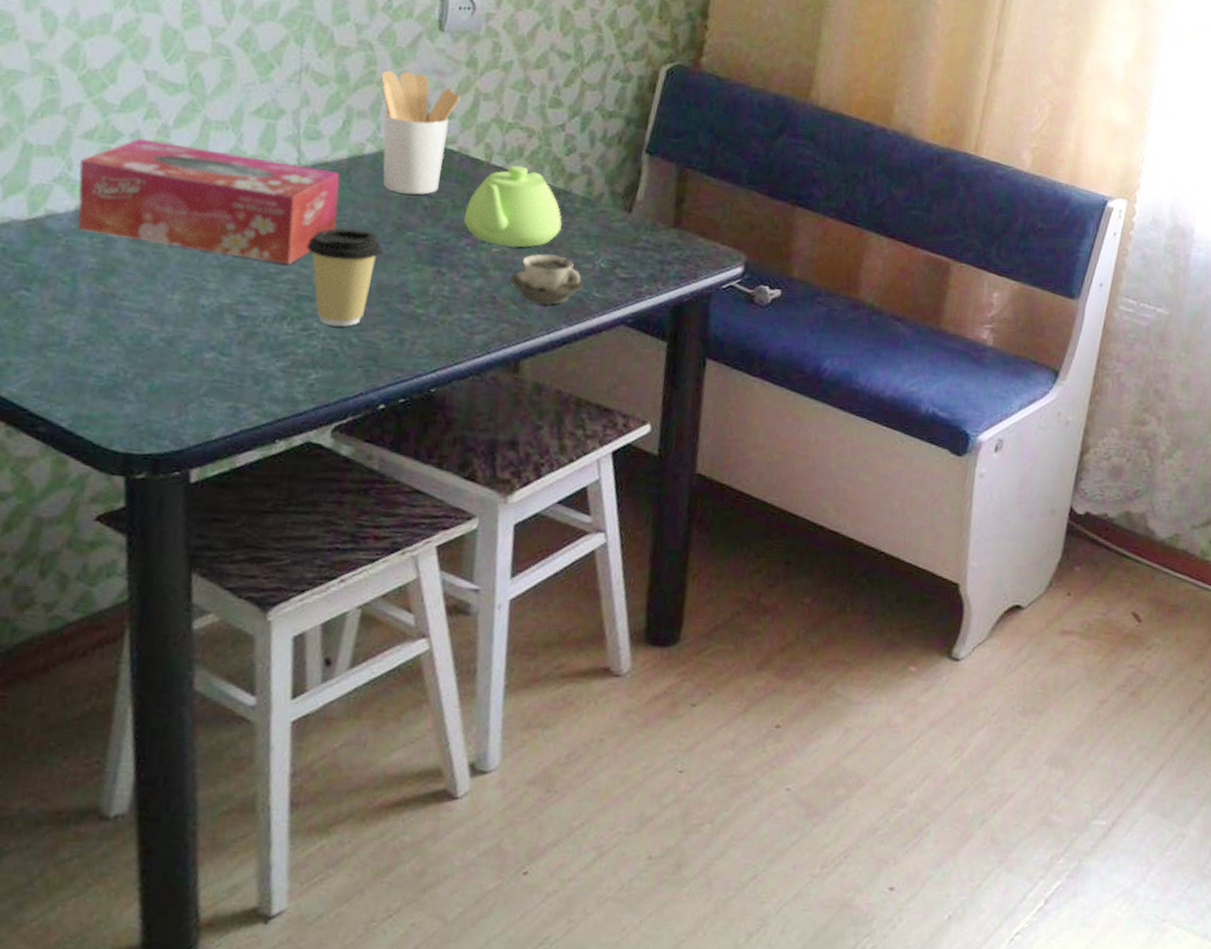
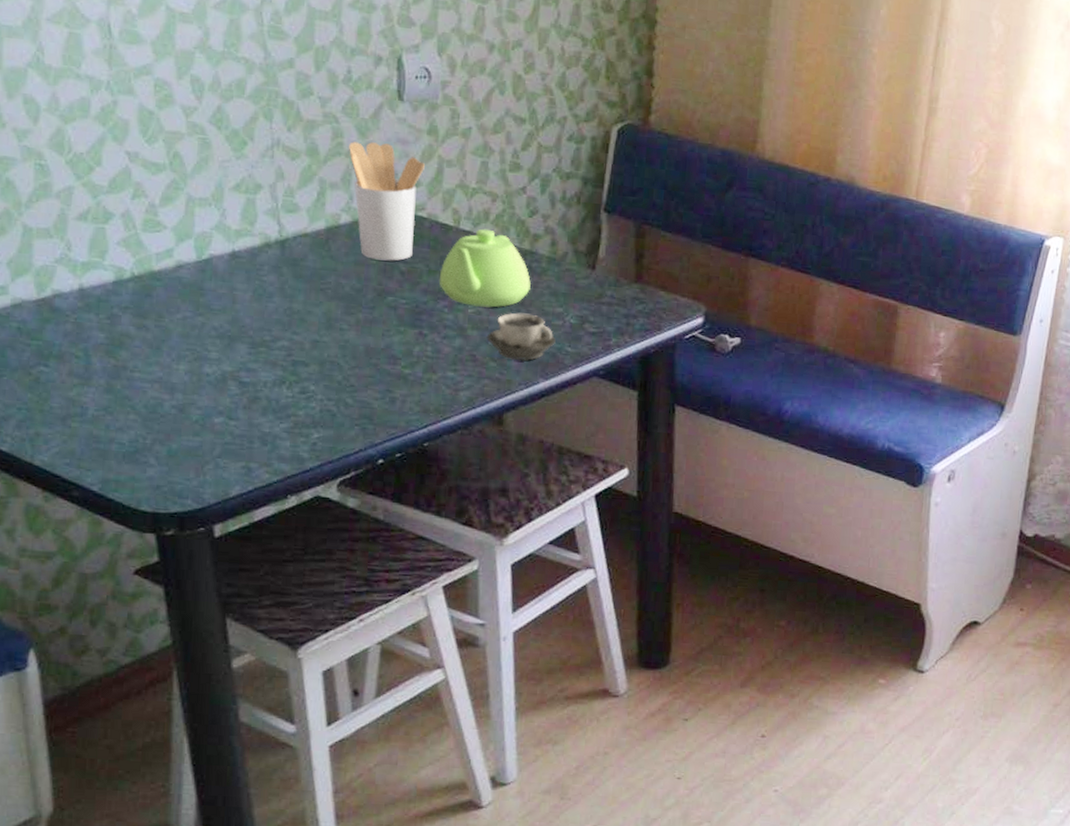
tissue box: present [78,138,340,265] -> none [78,218,323,333]
coffee cup: present [306,228,383,327] -> none [296,296,367,389]

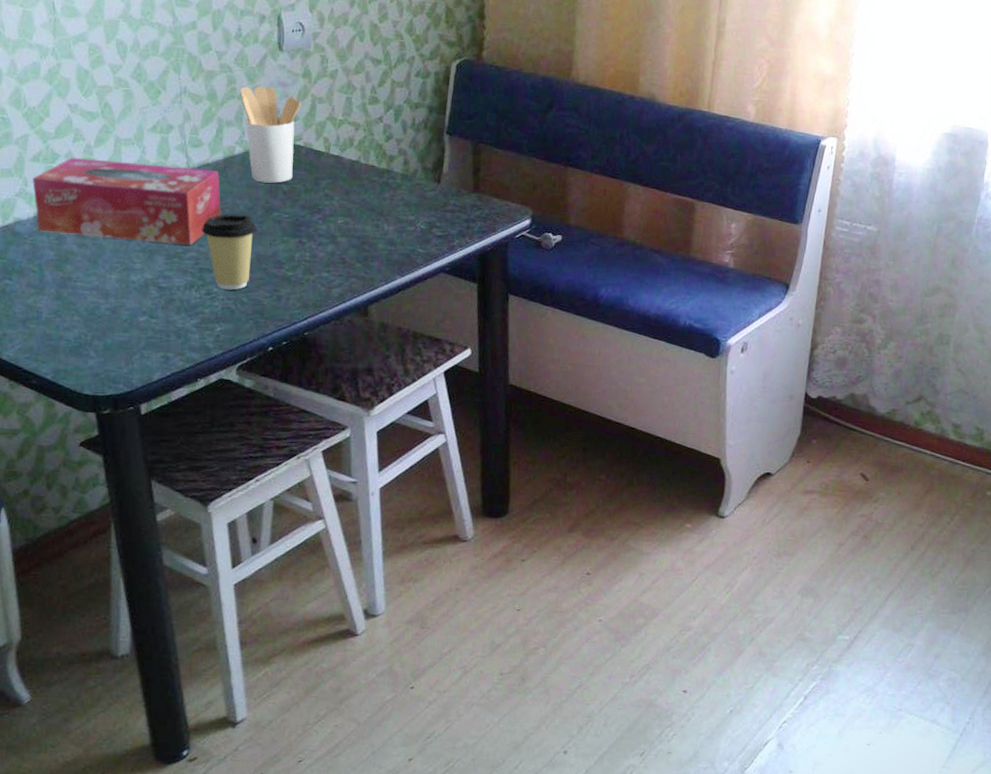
tissue box: none [78,218,323,333] -> present [32,157,222,246]
coffee cup: none [296,296,367,389] -> present [201,214,257,290]
teapot: present [439,228,531,308] -> none [314,153,388,218]
cup: present [486,312,556,361] -> none [353,221,409,262]

